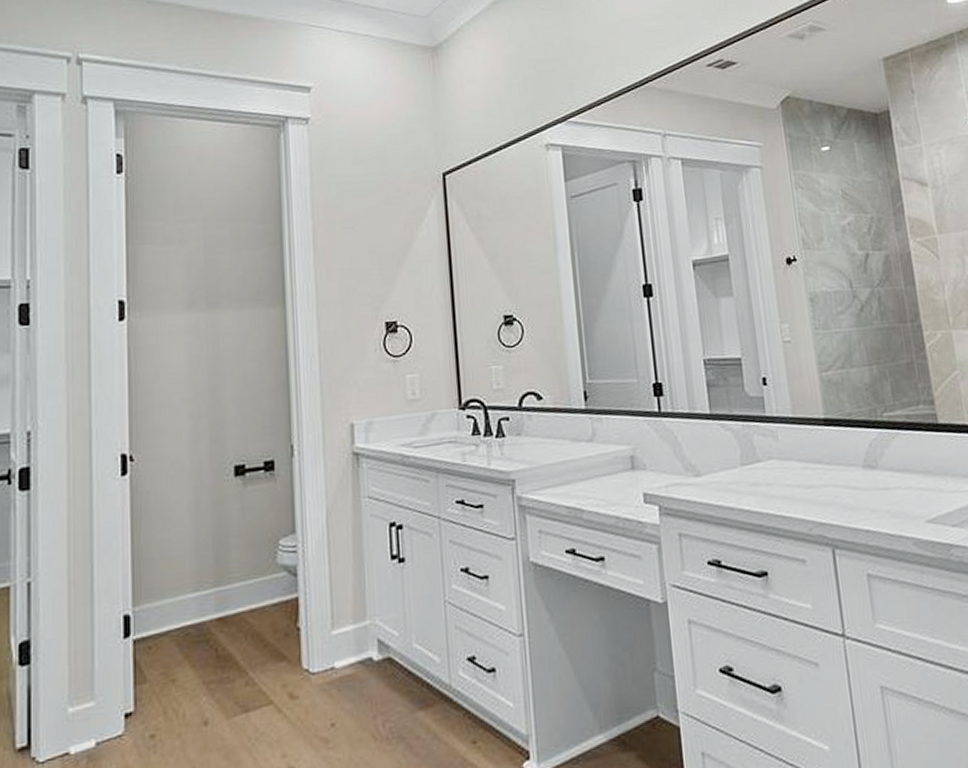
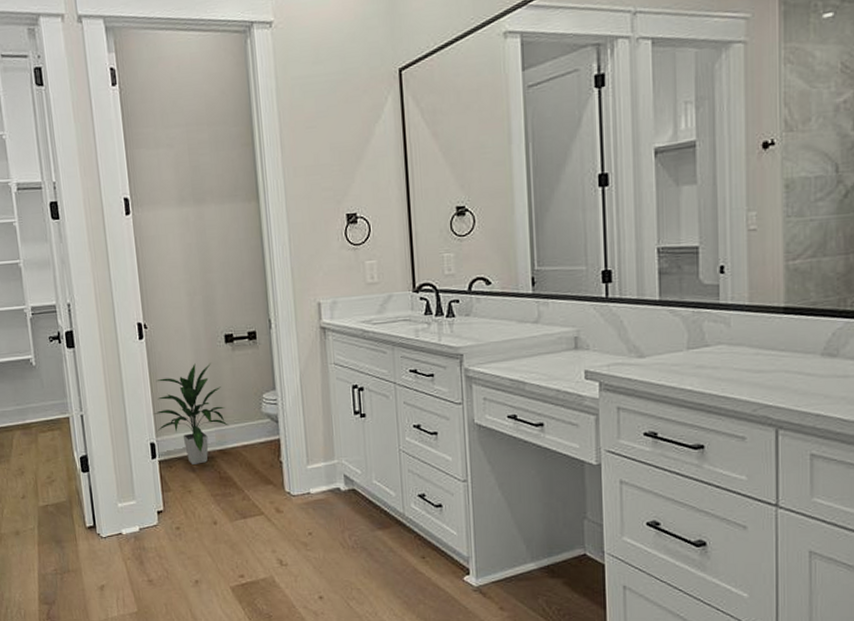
indoor plant: none [131,502,234,642] -> present [153,362,230,464]

